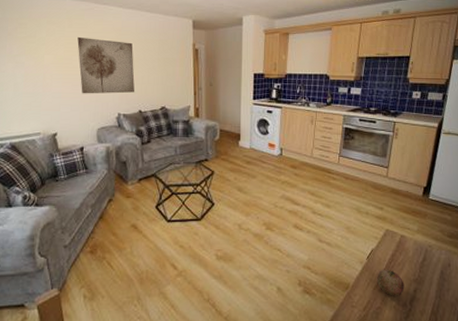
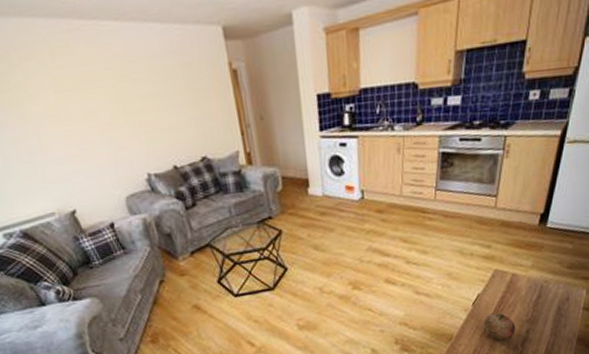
wall art: present [77,36,135,94] -> none [68,72,162,155]

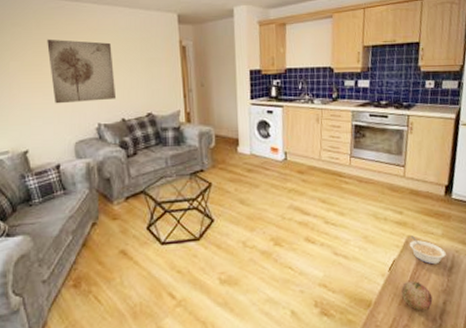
wall art: none [68,72,162,155] -> present [47,39,115,104]
legume: none [495,269,534,297] -> present [409,235,446,265]

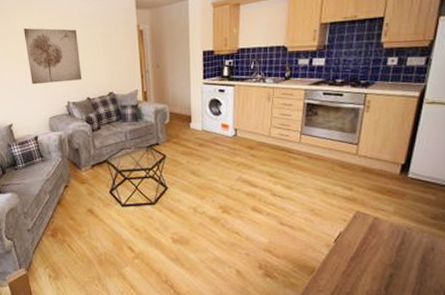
fruit: present [400,280,433,311] -> none [345,253,379,281]
legume: present [409,235,446,265] -> none [357,211,397,240]

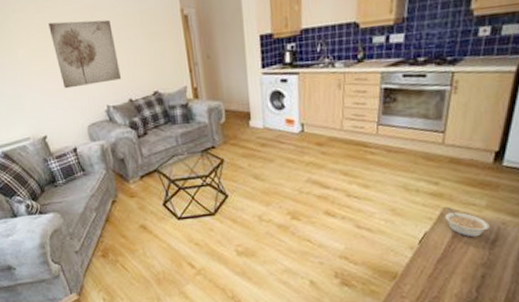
legume: none [357,211,397,240] -> present [444,207,490,238]

